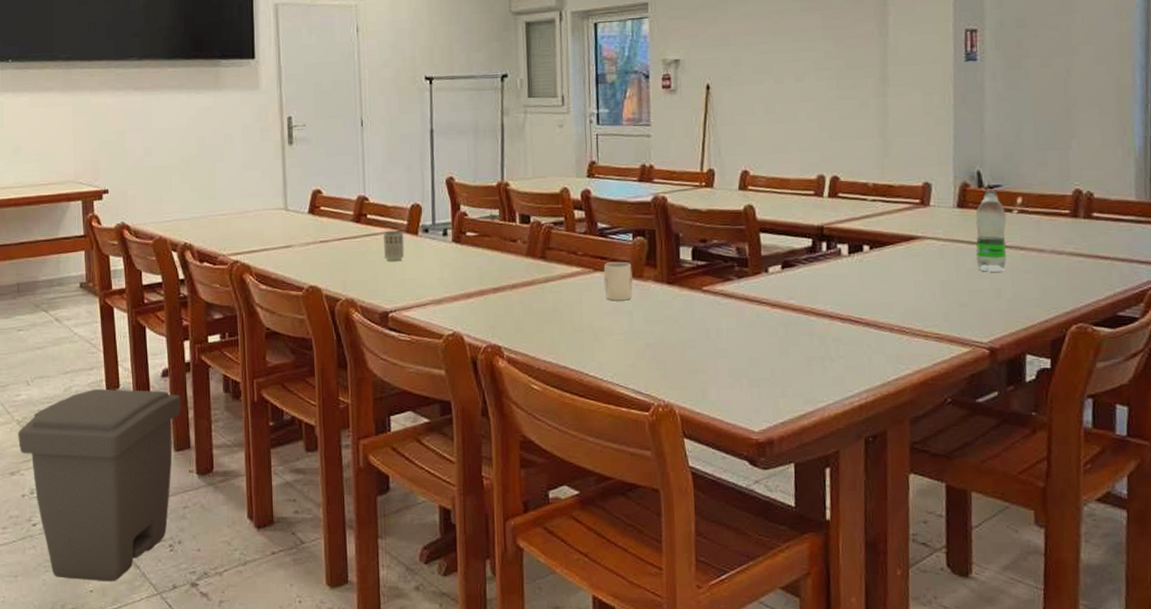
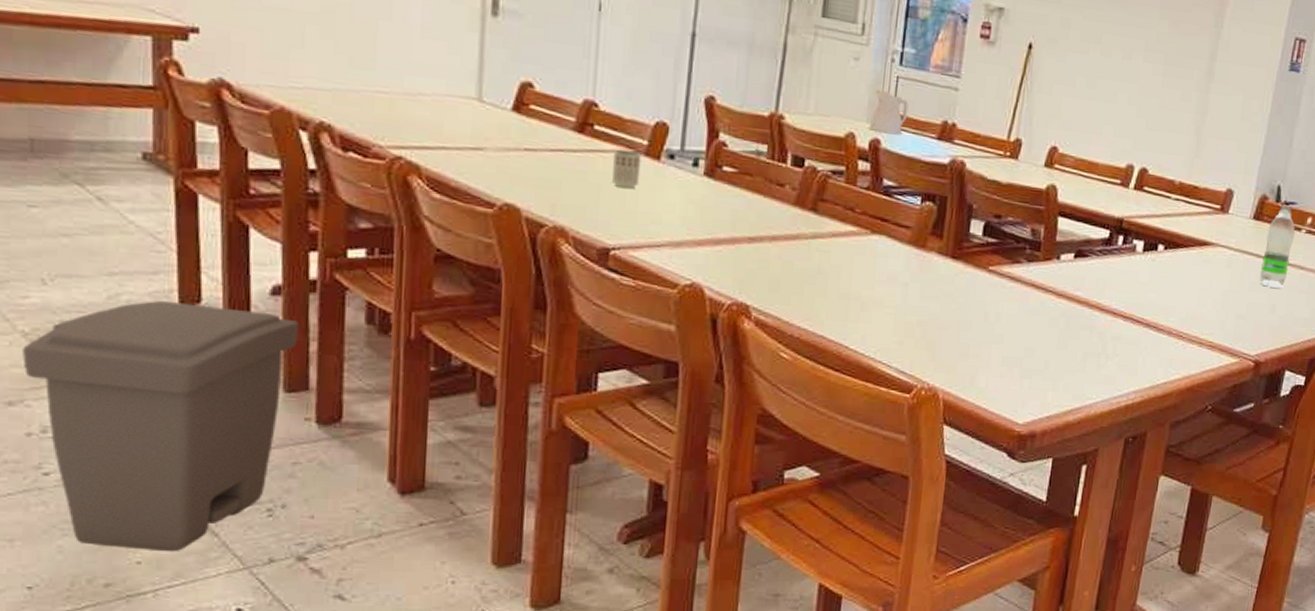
pitcher: none [579,148,610,184] -> present [868,90,909,135]
mug: present [603,261,633,301] -> none [880,225,915,271]

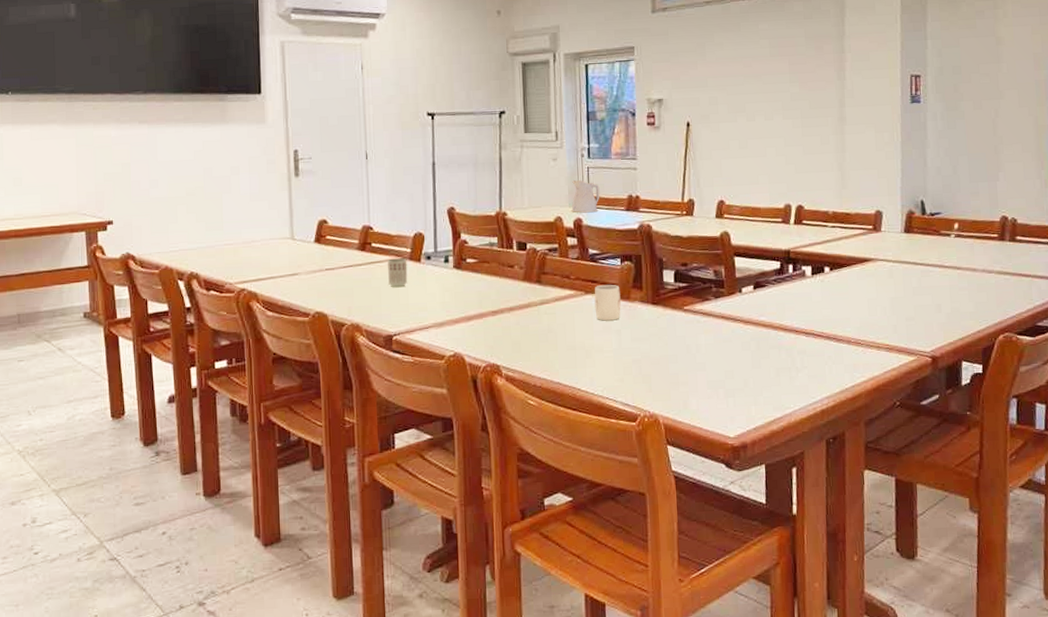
trash can: present [23,301,299,552] -> none [19,416,188,606]
mug: none [880,225,915,271] -> present [594,284,621,321]
bottle: present [1259,204,1295,288] -> none [919,216,946,290]

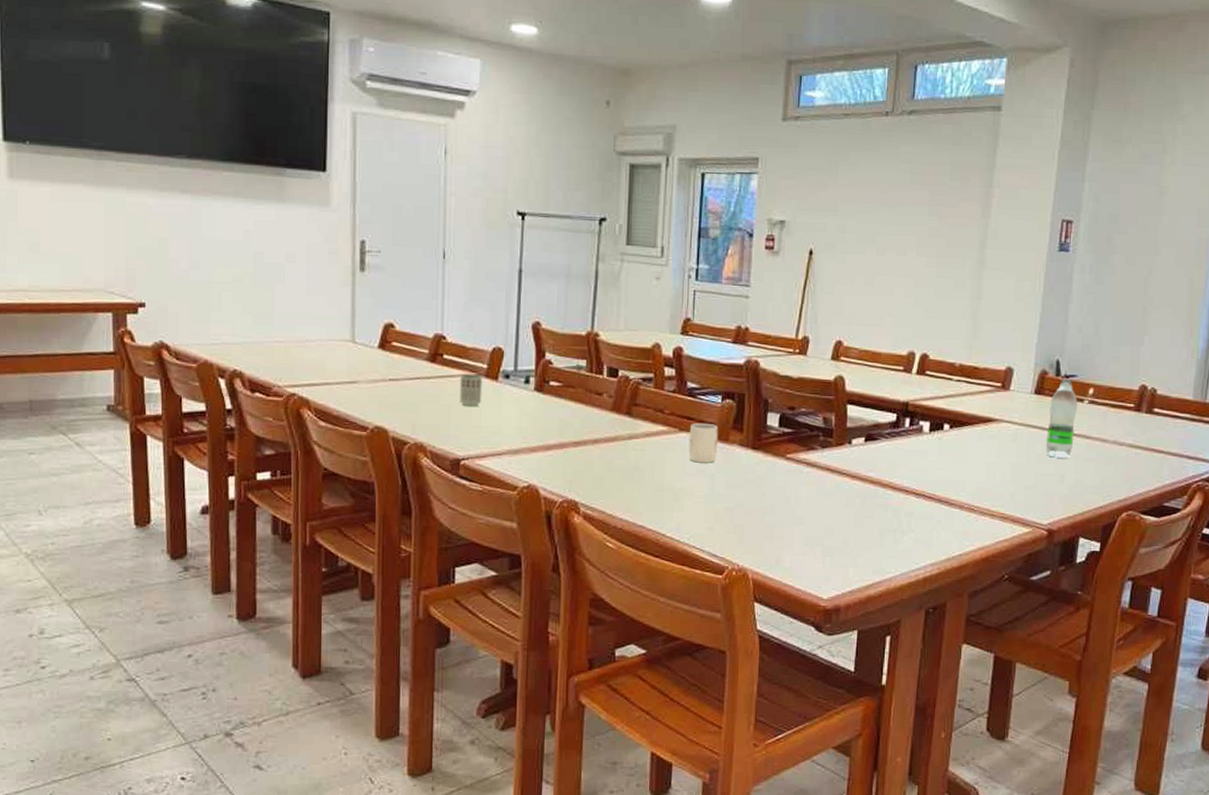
pitcher: present [571,180,600,213] -> none [672,304,706,342]
bottle: none [919,216,946,290] -> present [1045,378,1077,458]

